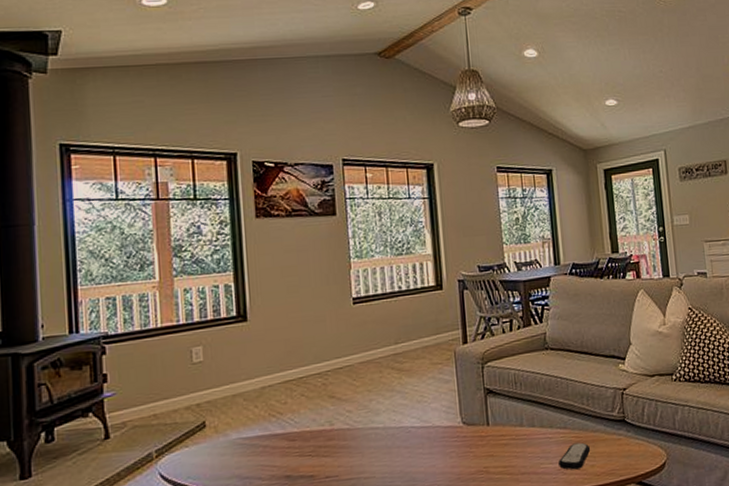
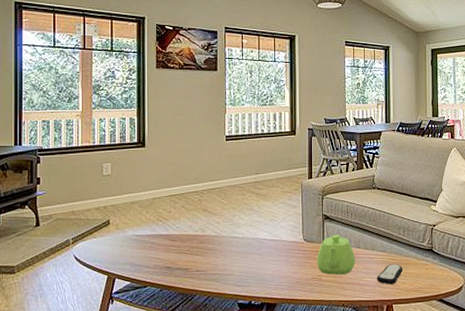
teapot: none [481,412,530,465] -> present [317,234,355,275]

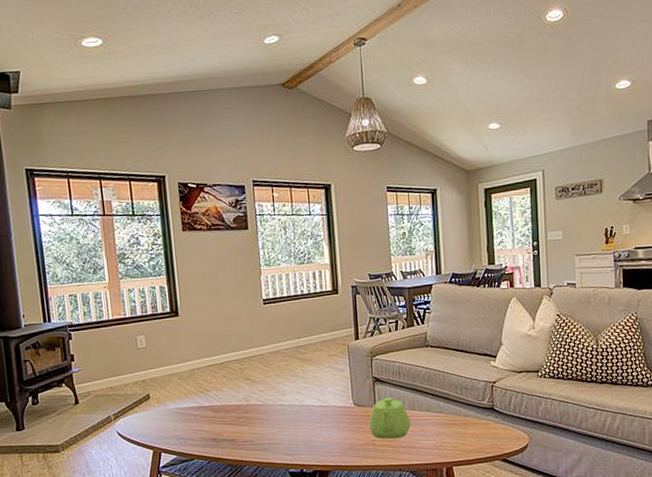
remote control: present [377,264,403,285] -> none [434,425,463,447]

